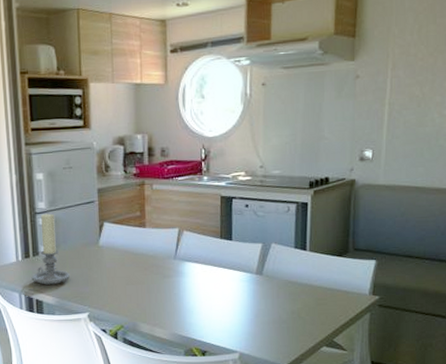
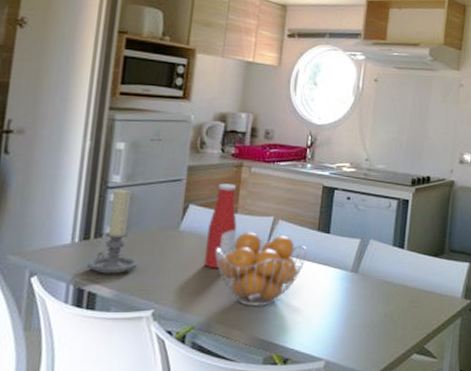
bottle: none [122,201,148,277] -> present [203,183,237,269]
fruit basket: none [132,243,213,307] -> present [215,232,307,306]

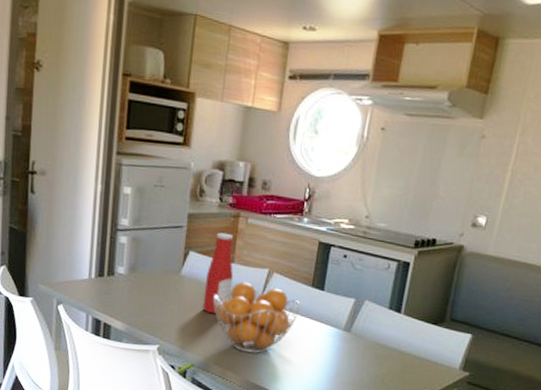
candle holder: present [87,189,137,274] -> none [102,231,144,310]

